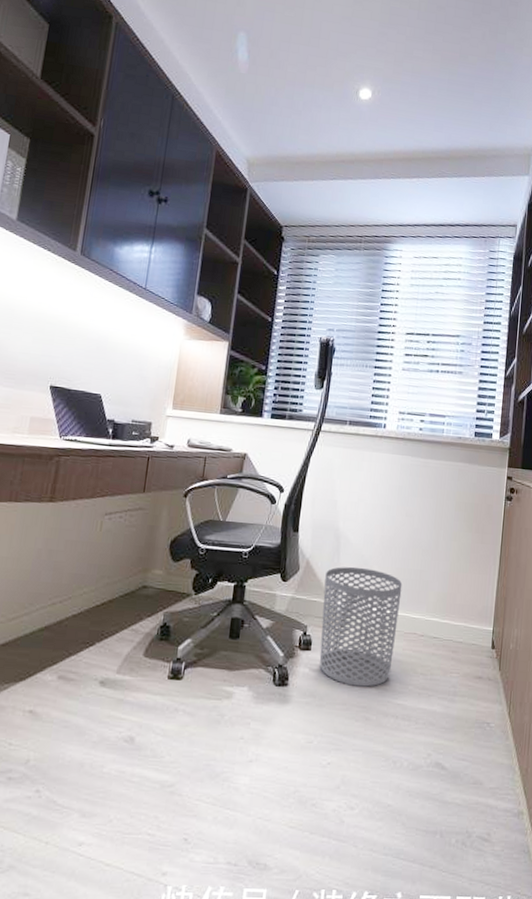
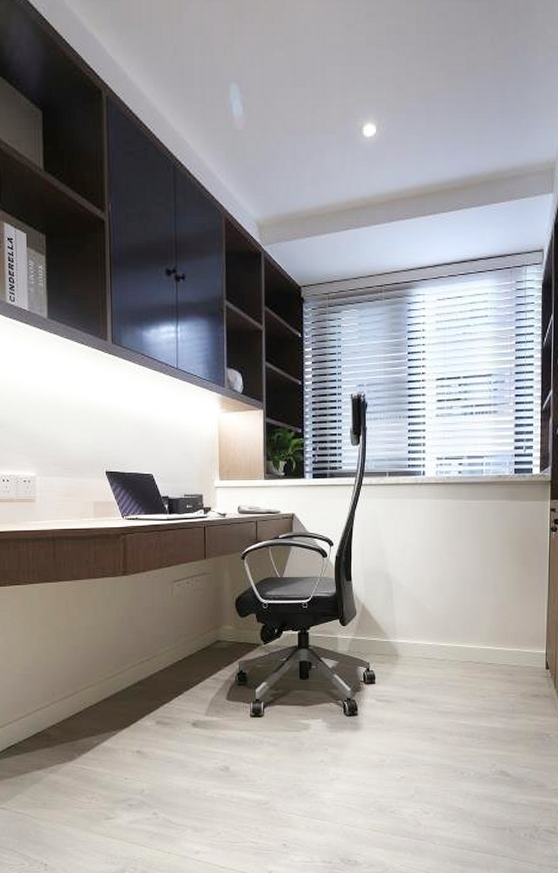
waste bin: present [319,566,403,687] -> none [381,607,455,711]

